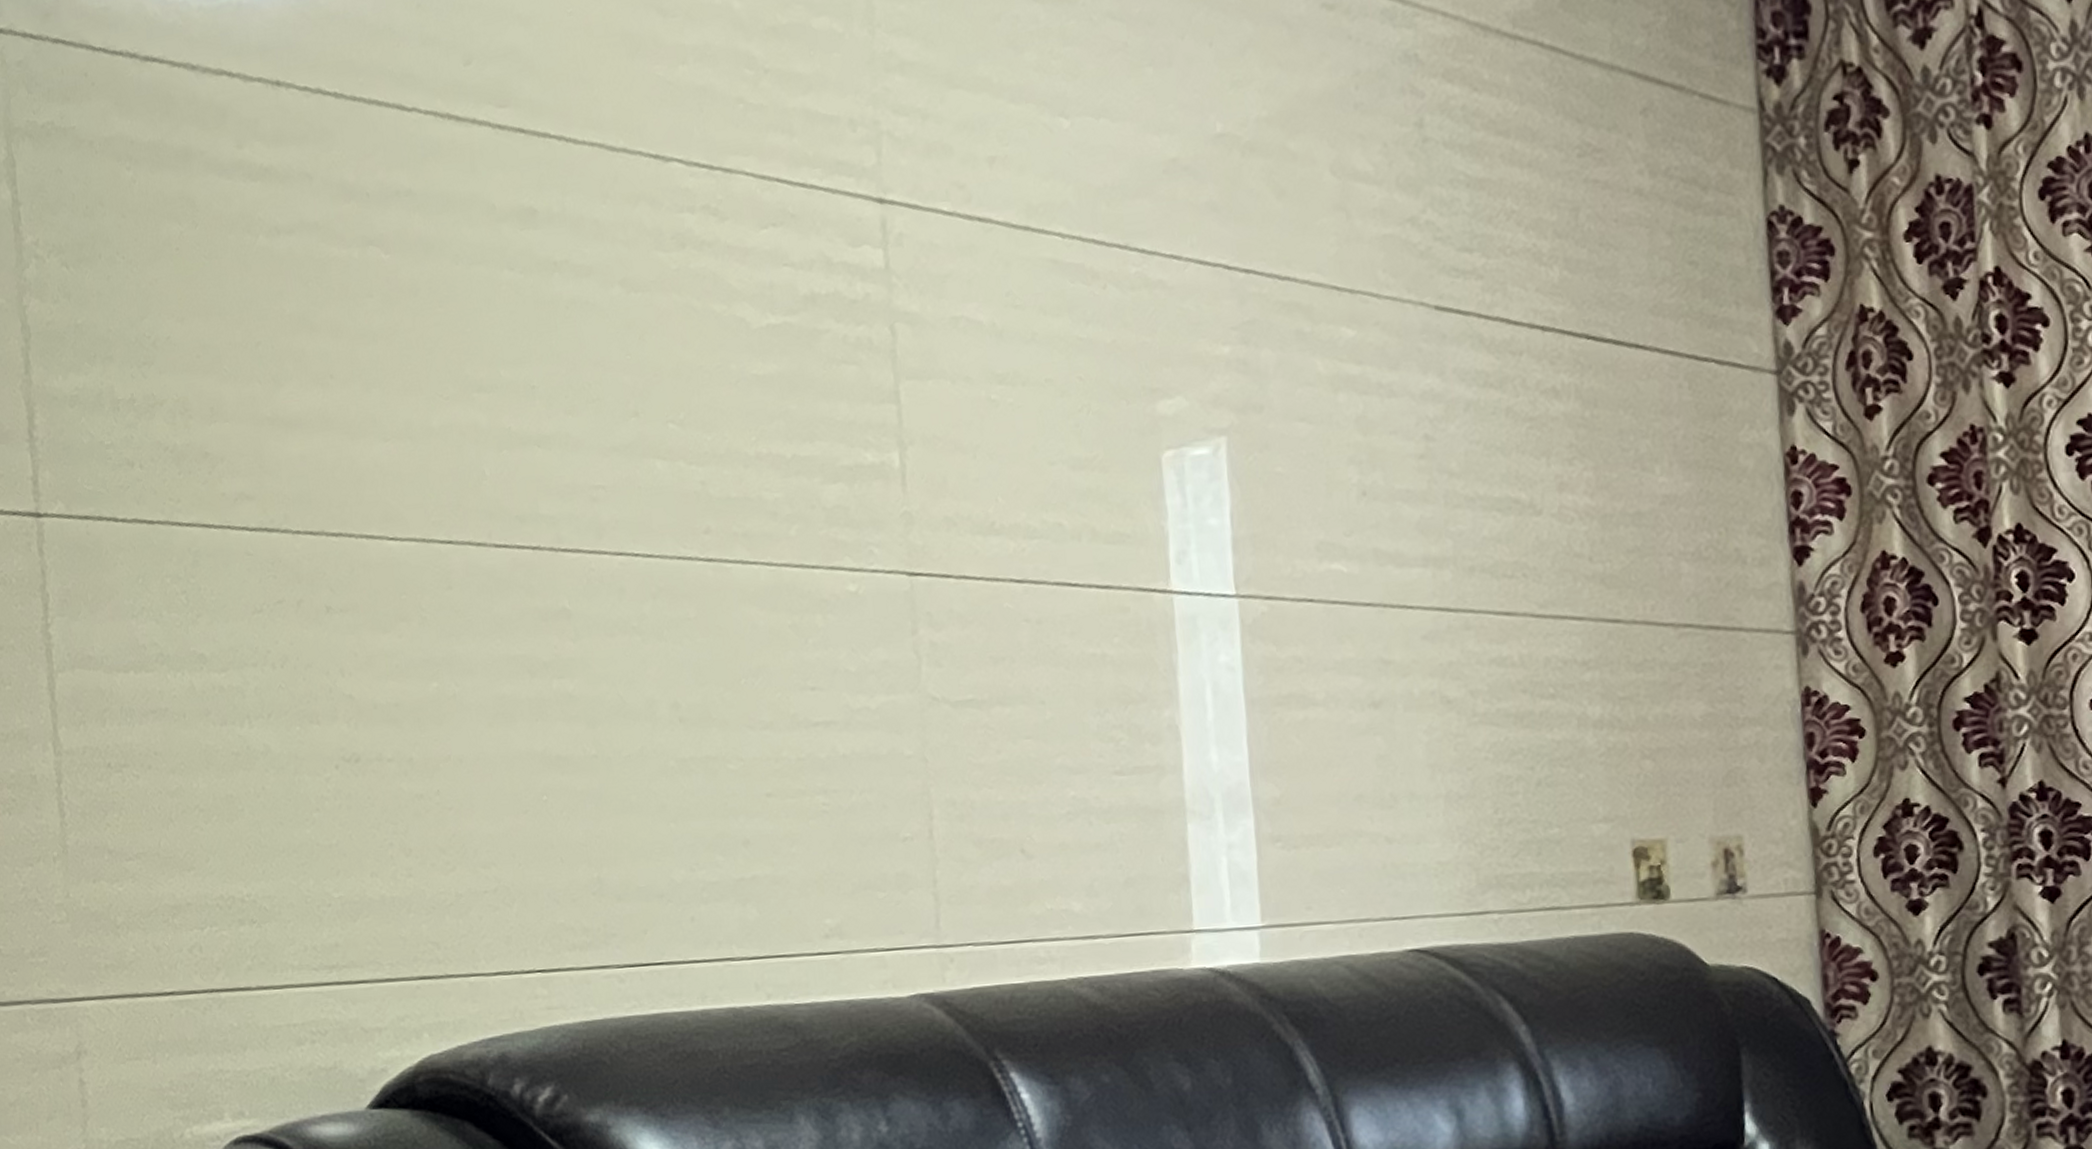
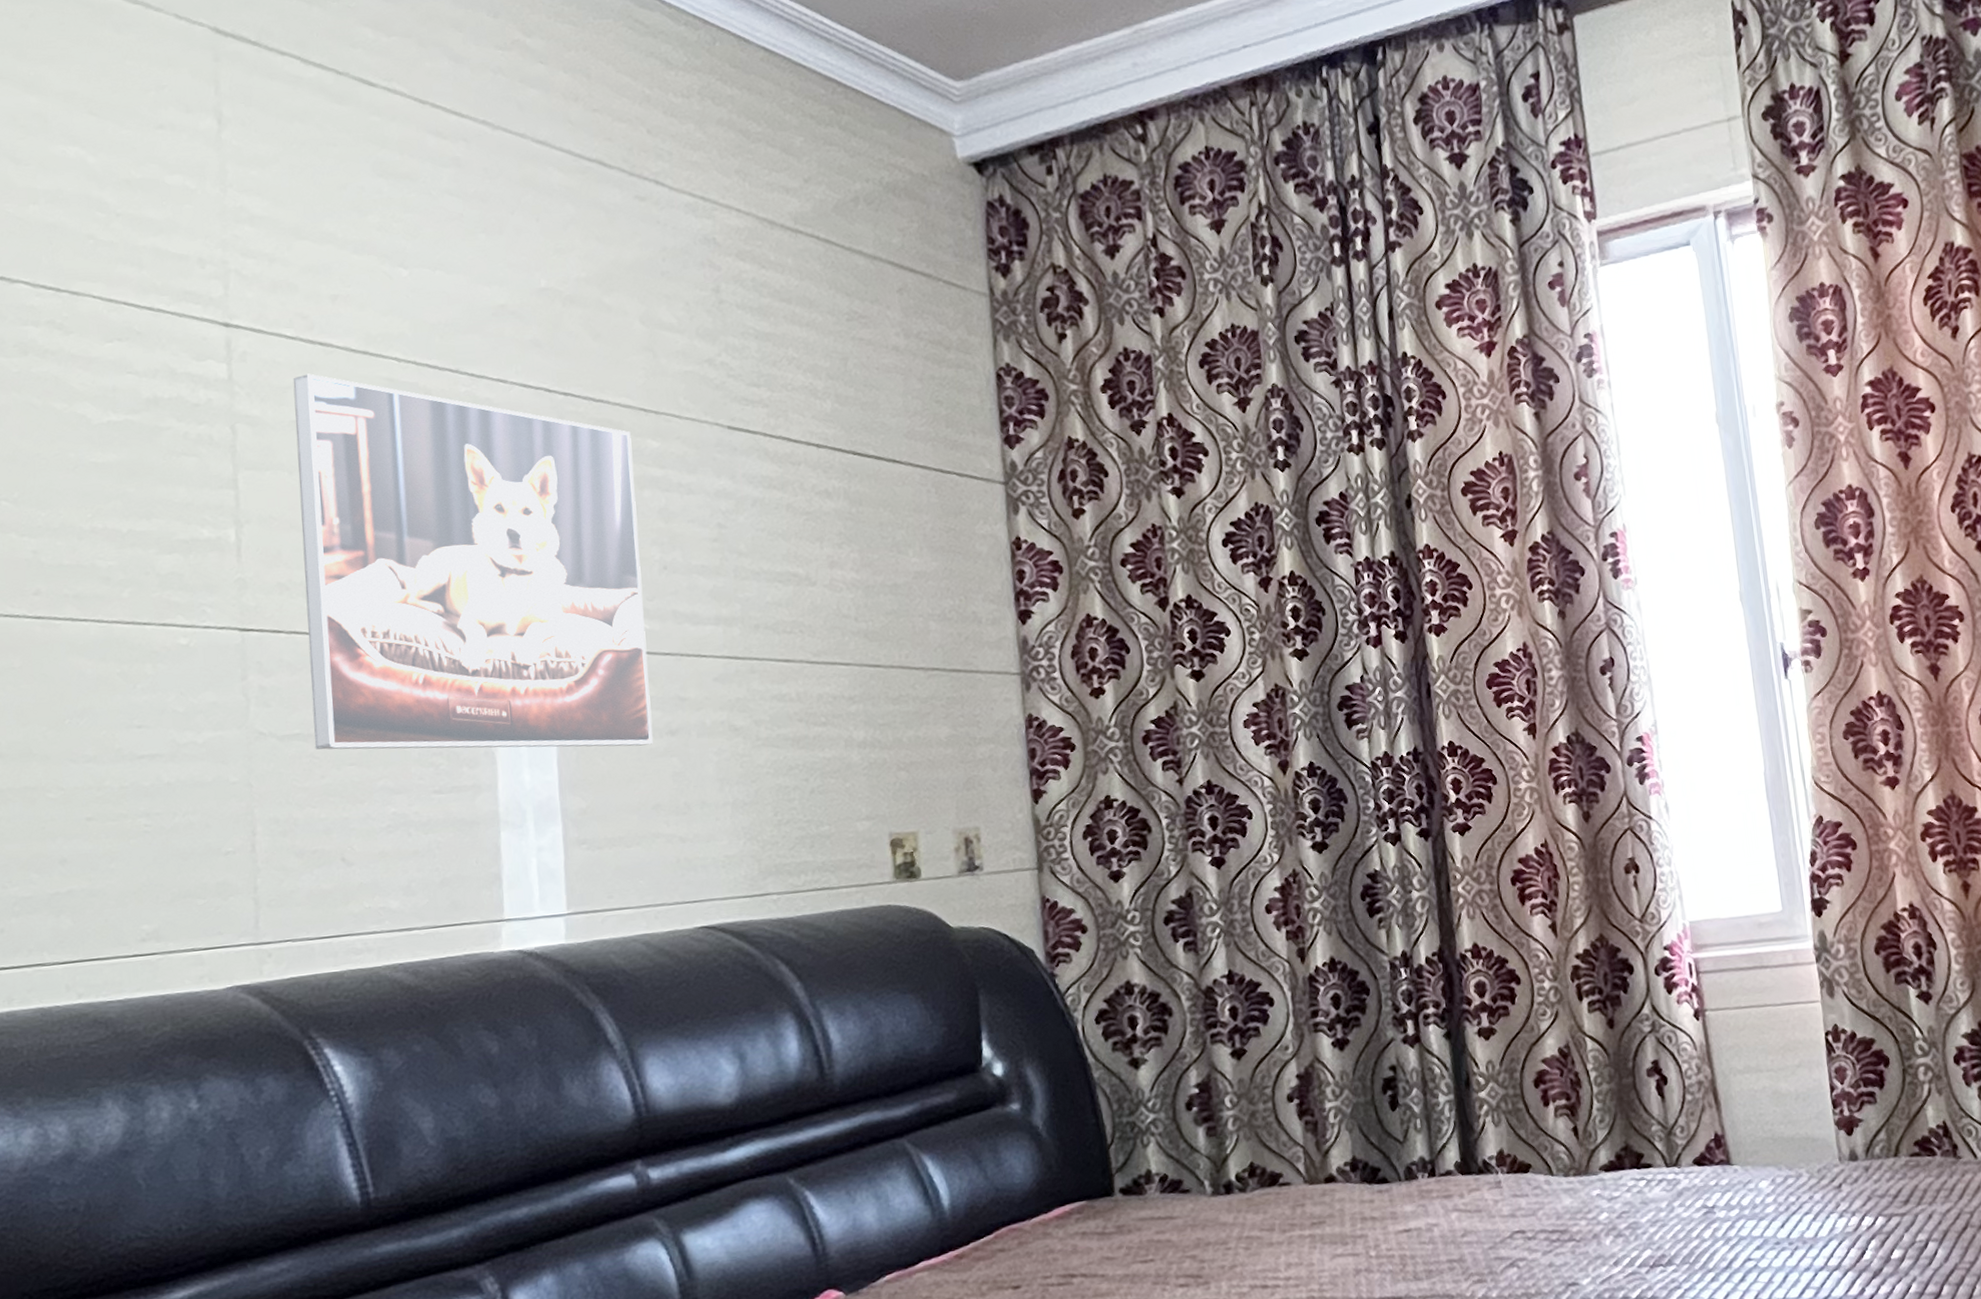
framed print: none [951,257,1353,722] -> present [292,373,653,750]

